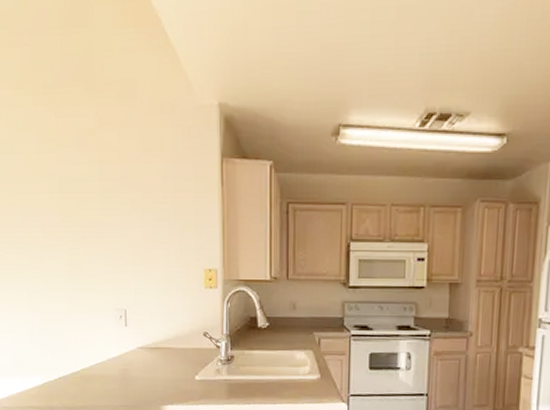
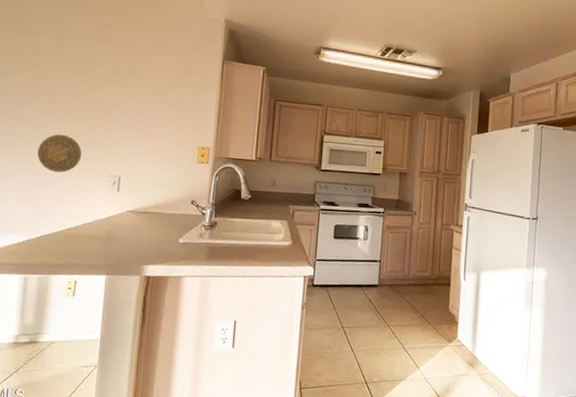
decorative plate: none [40,266,84,309] -> present [37,134,82,173]

